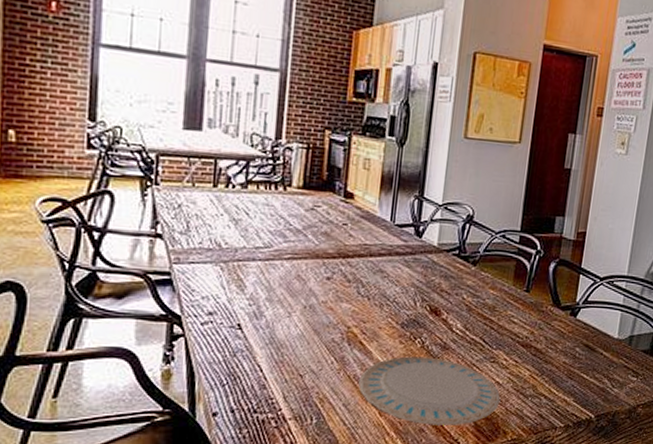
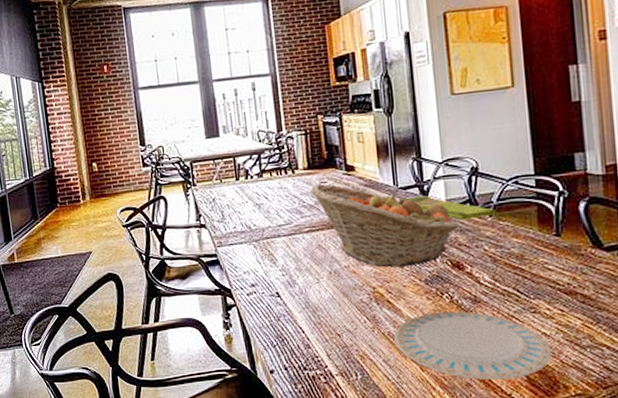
fruit basket: none [300,208,446,308] -> present [310,184,460,268]
dish towel: none [391,235,481,267] -> present [398,196,496,220]

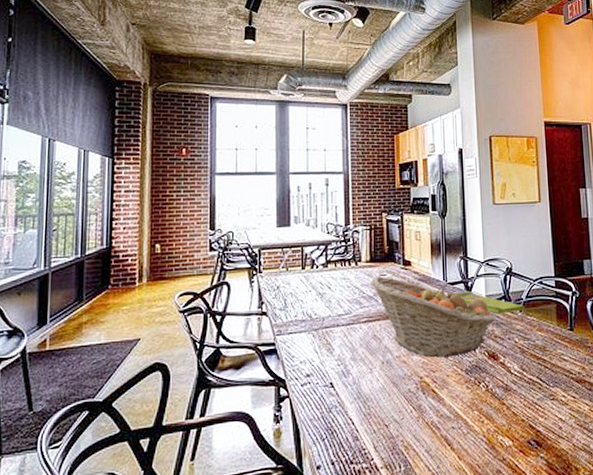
plate: present [394,311,552,380] -> none [436,399,567,466]

